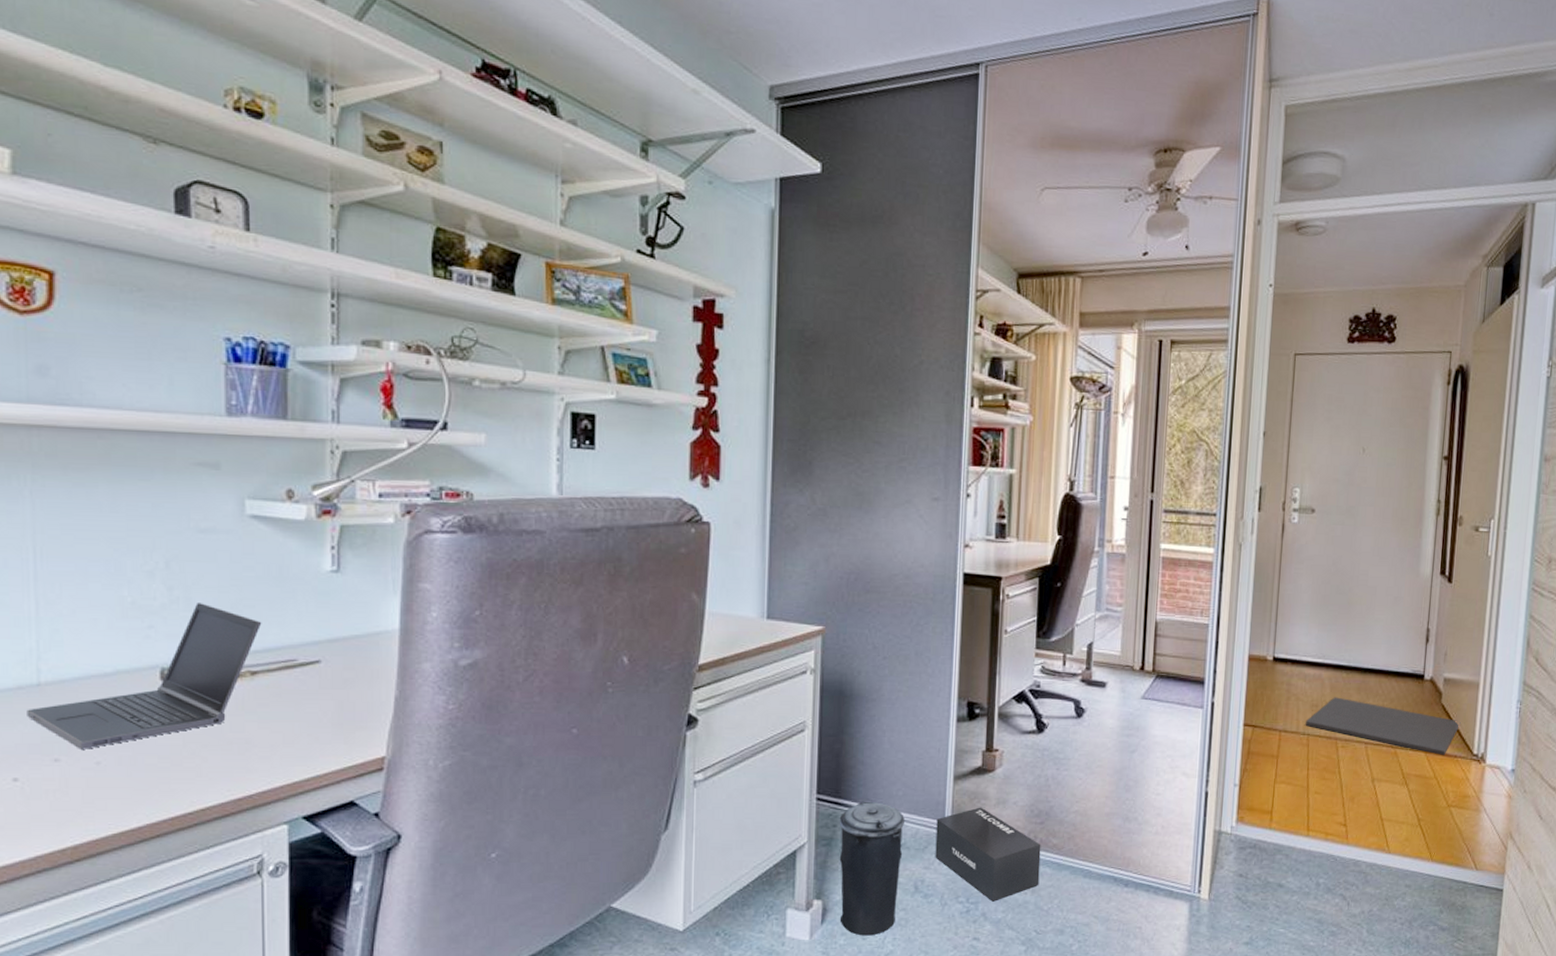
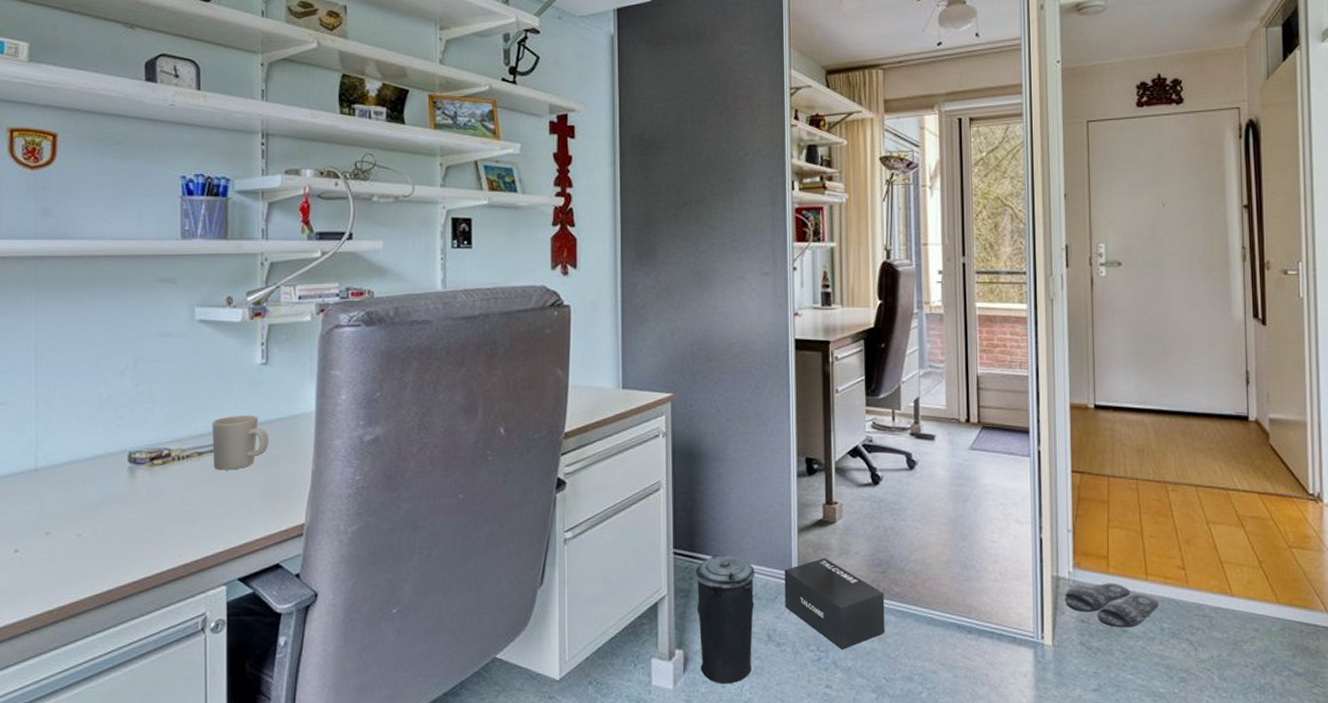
laptop computer: present [26,603,262,749] -> none [27,395,207,524]
mug: none [269,629,341,693] -> present [212,414,269,470]
slippers: none [1225,838,1317,883] -> present [1065,583,1158,628]
doormat: present [1305,697,1460,756] -> none [1132,441,1291,497]

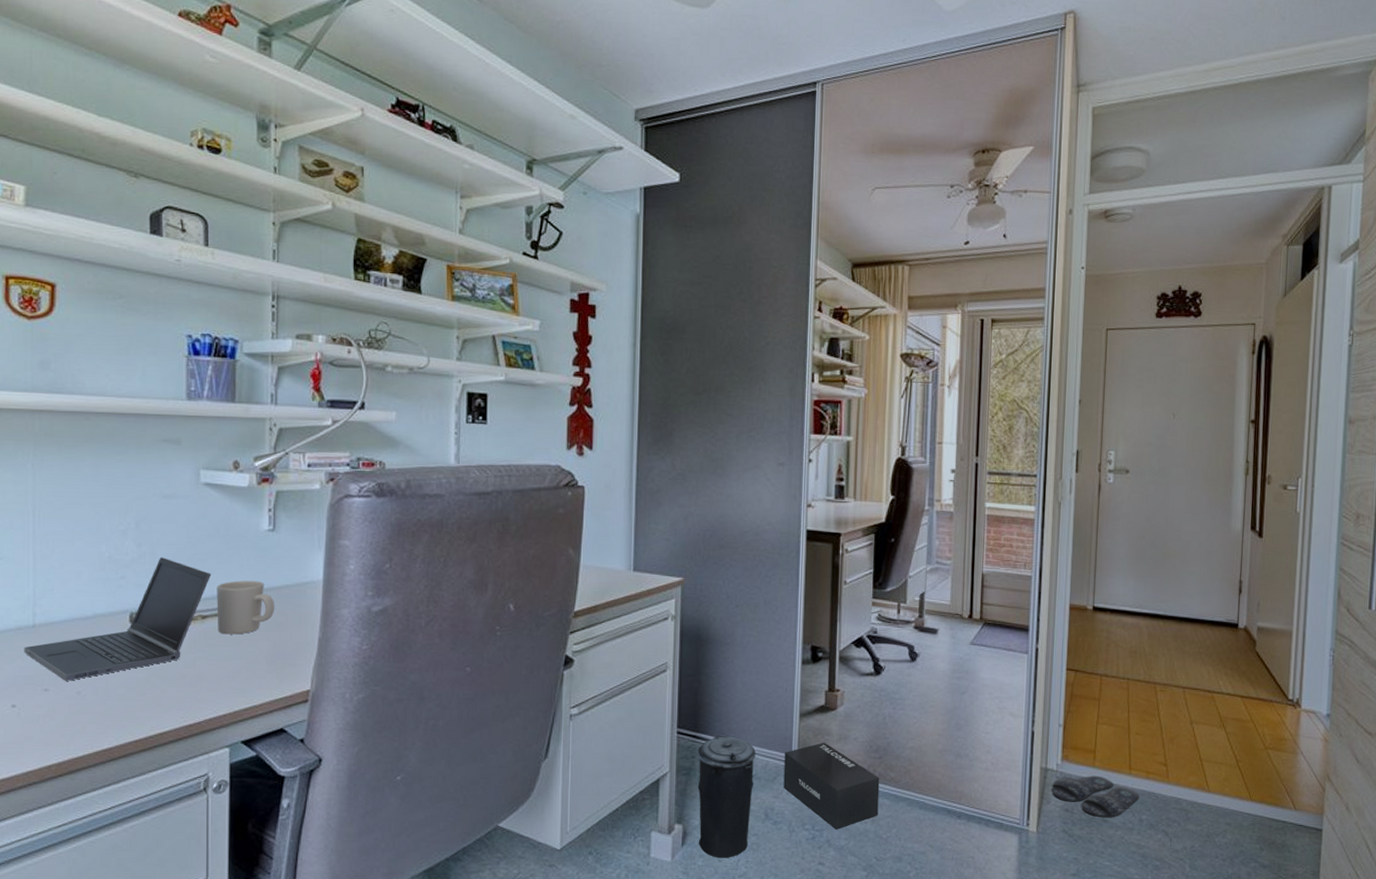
laptop computer: none [27,395,207,524] -> present [24,557,212,681]

